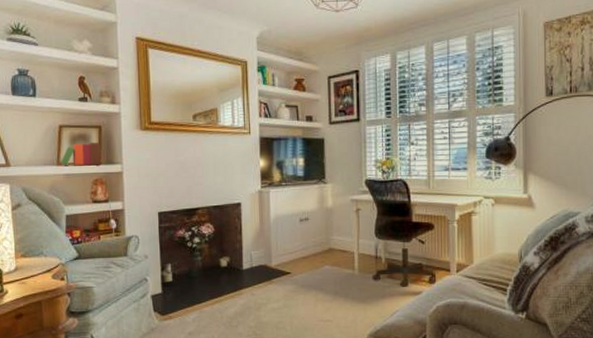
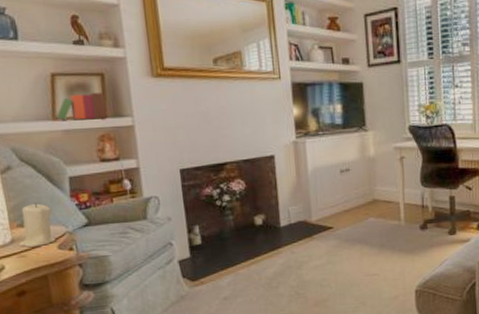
candle: none [21,237,51,276] -> present [19,203,56,248]

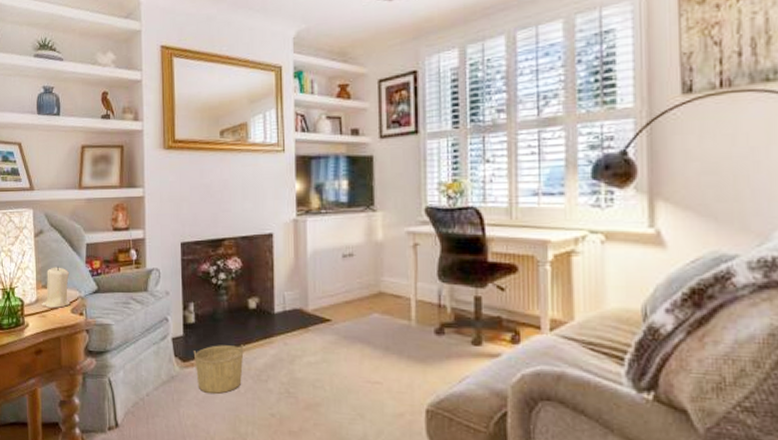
books: present [56,92,107,121] -> none [82,163,122,190]
basket: none [202,258,254,306] -> present [193,345,244,394]

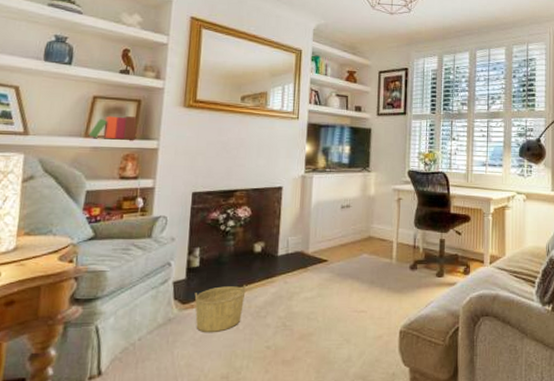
candle: present [42,267,70,309] -> none [21,213,62,257]
books: none [82,163,122,190] -> present [88,115,137,140]

